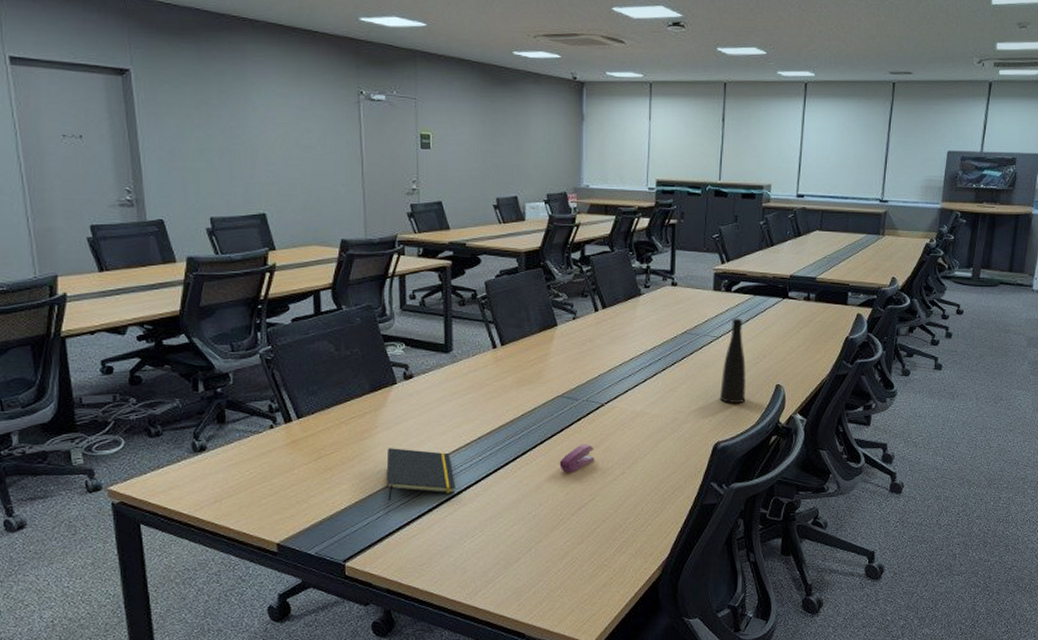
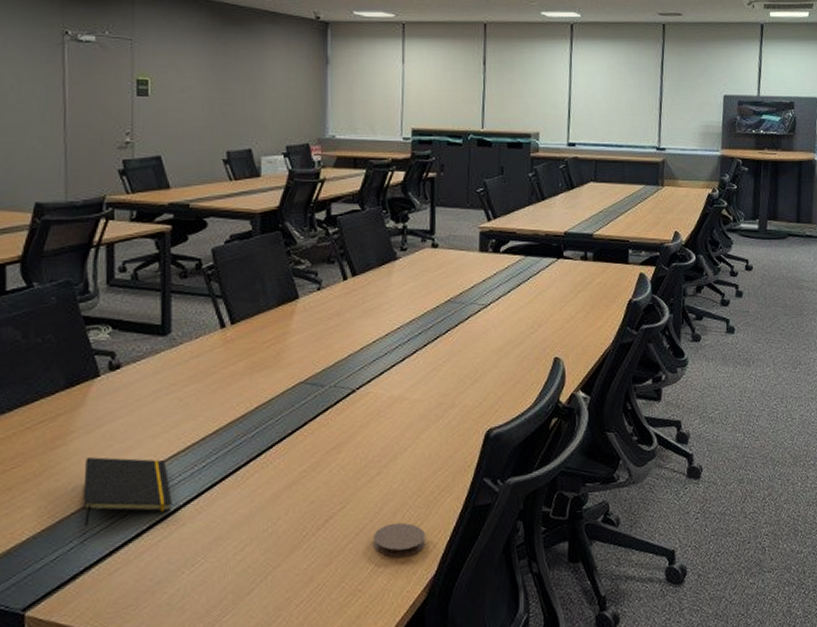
stapler: present [559,444,595,473] -> none [302,439,345,477]
coaster: none [617,514,660,541] -> present [373,522,425,557]
vase: present [719,318,746,403] -> none [490,282,520,382]

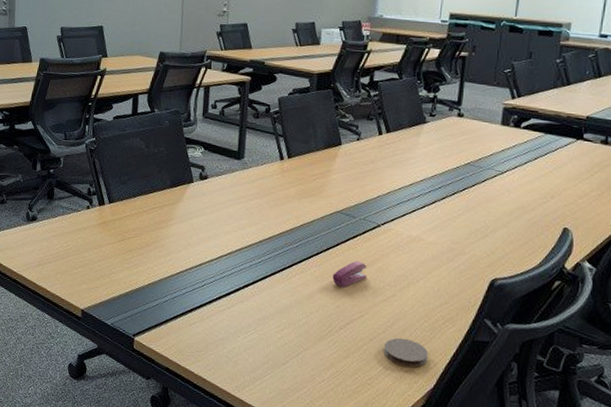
notepad: present [83,457,172,527] -> none [175,239,235,290]
stapler: none [302,439,345,477] -> present [332,260,367,287]

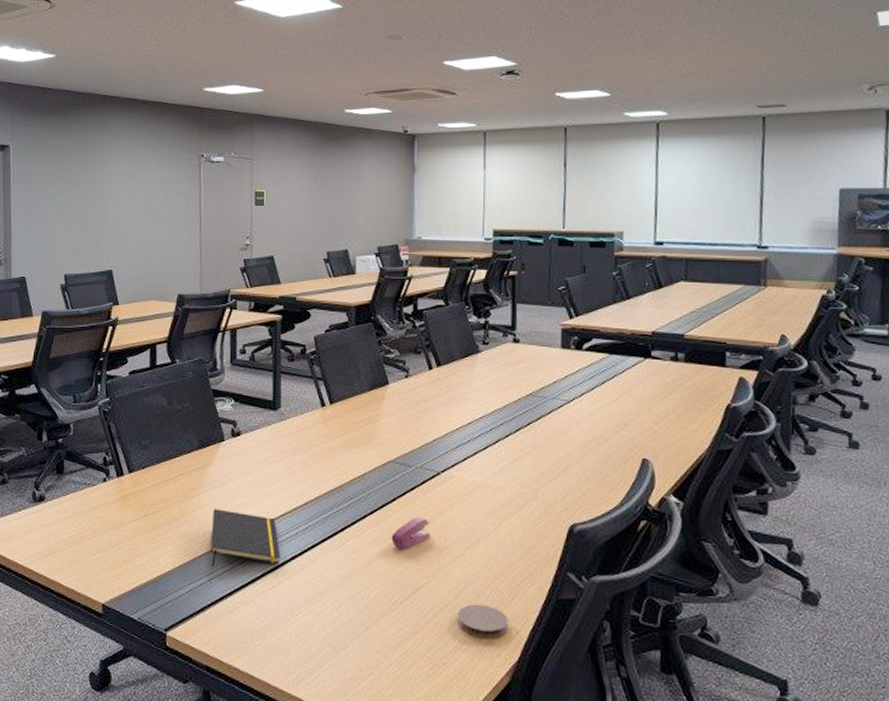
notepad: none [175,239,235,290] -> present [211,509,281,568]

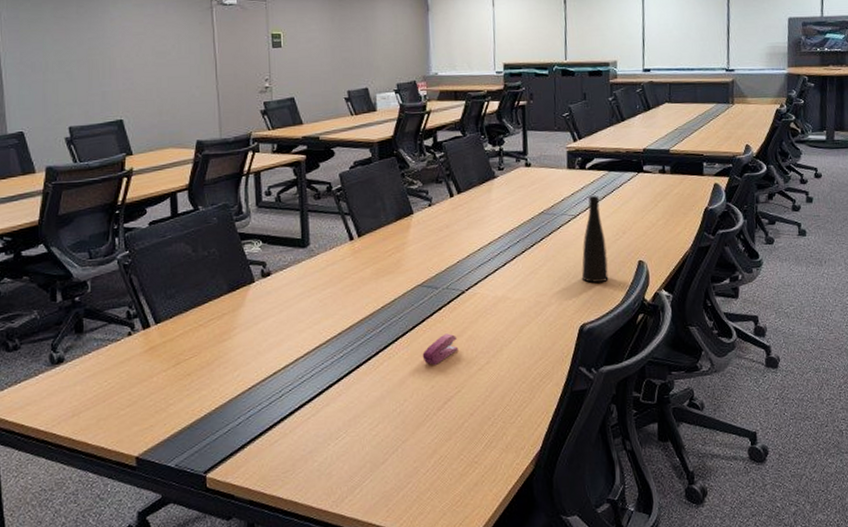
notepad: present [211,509,281,568] -> none [246,349,318,406]
coaster: present [457,604,508,638] -> none [486,404,531,435]
vase: none [573,379,606,479] -> present [581,195,609,283]

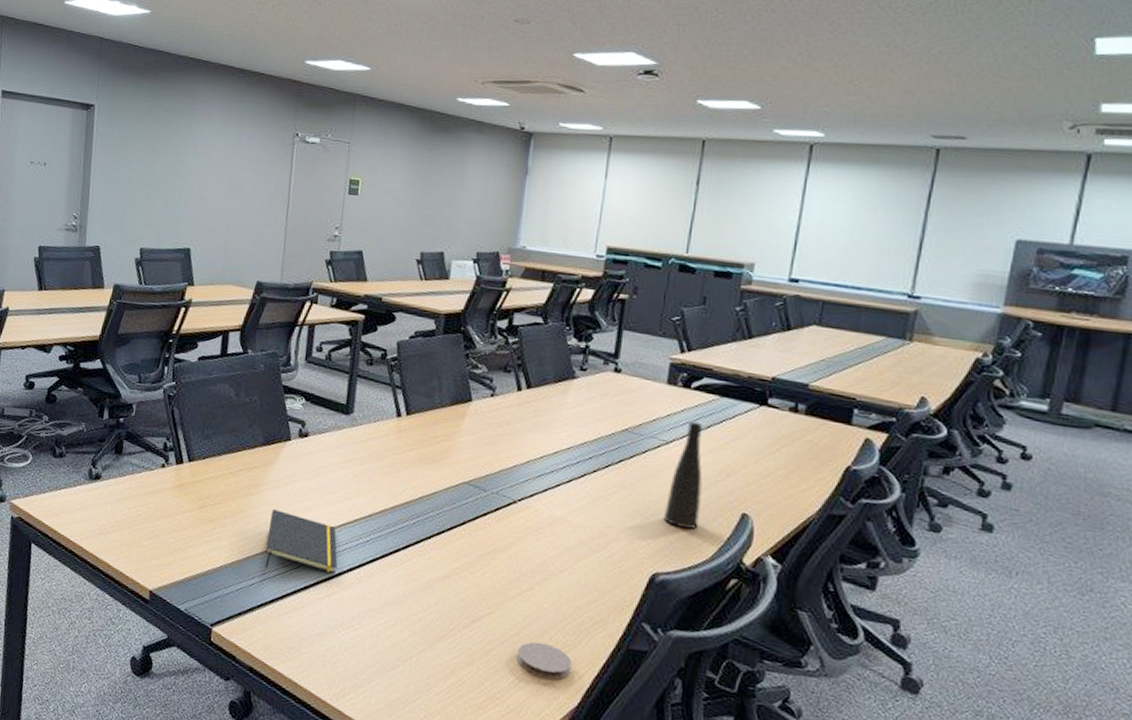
notepad: none [246,349,318,406] -> present [265,509,338,573]
stapler: present [422,333,459,365] -> none [456,543,499,576]
coaster: none [486,404,531,435] -> present [517,641,572,680]

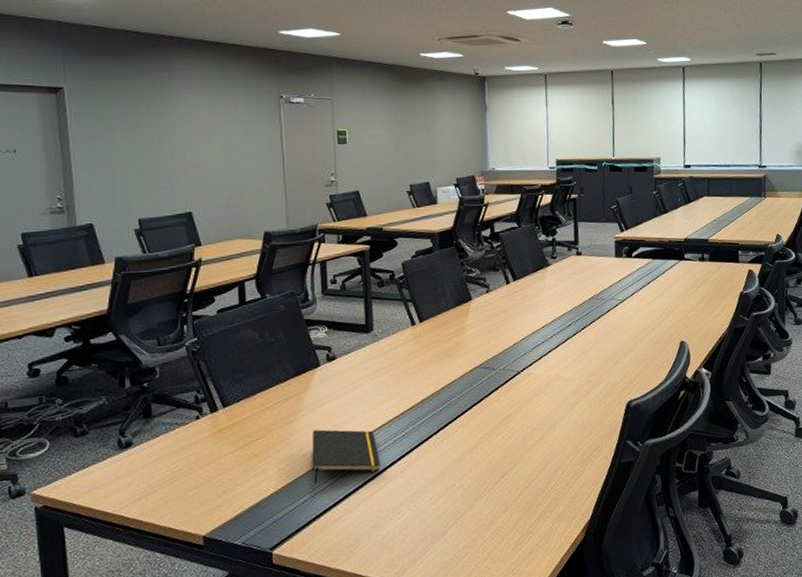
coaster: present [517,641,572,680] -> none [540,477,582,505]
vase: present [663,421,703,529] -> none [628,281,653,362]

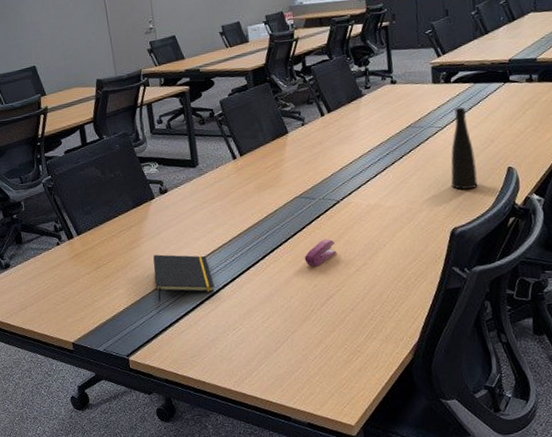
stapler: none [480,411,515,442] -> present [304,238,337,267]
vase: none [628,281,653,362] -> present [451,107,478,190]

